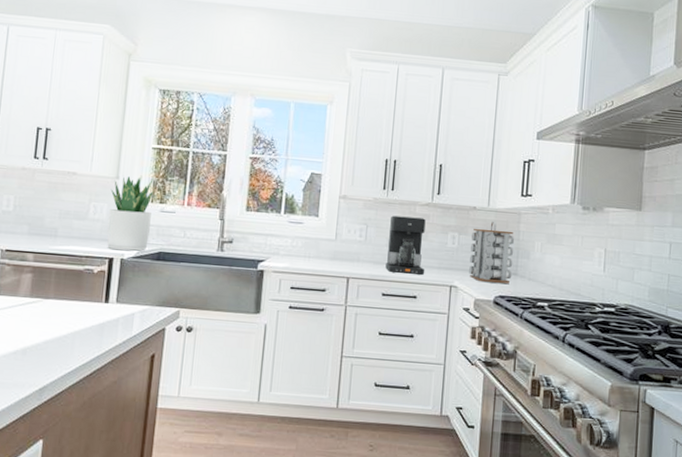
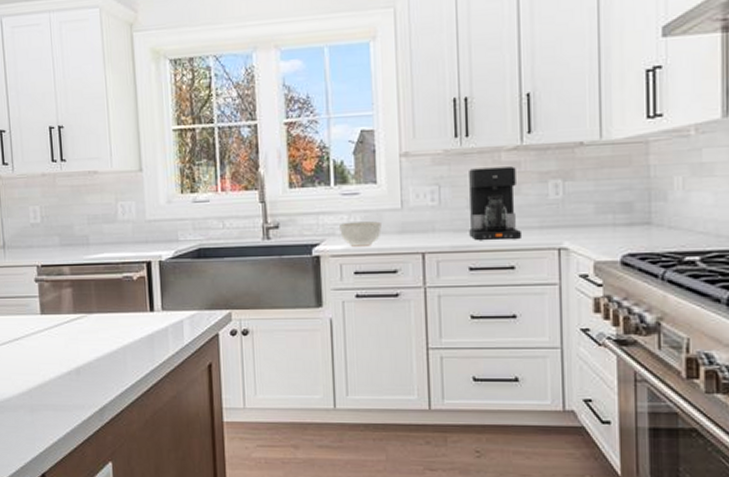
planter: present [107,175,155,251] -> none [136,163,185,252]
bowl: none [283,245,318,268] -> present [340,221,382,248]
spice rack: present [469,221,514,284] -> none [581,156,643,239]

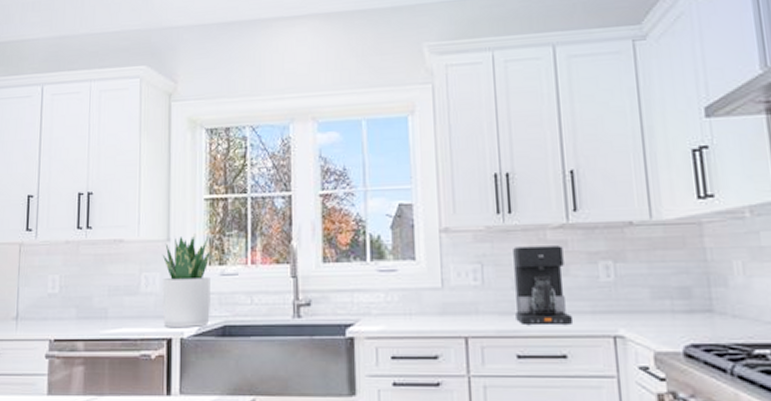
planter: none [136,163,185,252] -> present [162,233,211,328]
bowl: present [340,221,382,248] -> none [376,301,421,330]

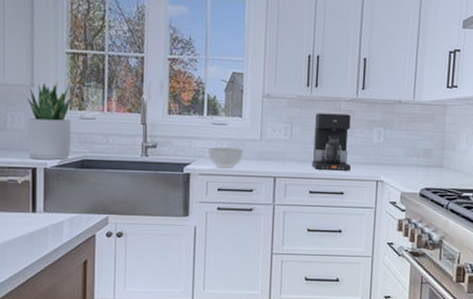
bowl: none [376,301,421,330] -> present [208,147,243,169]

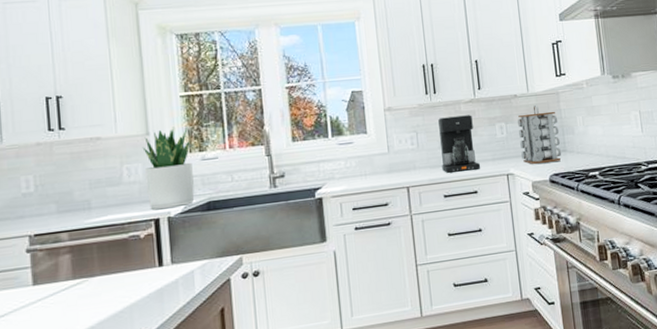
bowl: present [208,147,243,169] -> none [338,164,373,188]
spice rack: none [395,114,440,177] -> present [518,104,561,165]

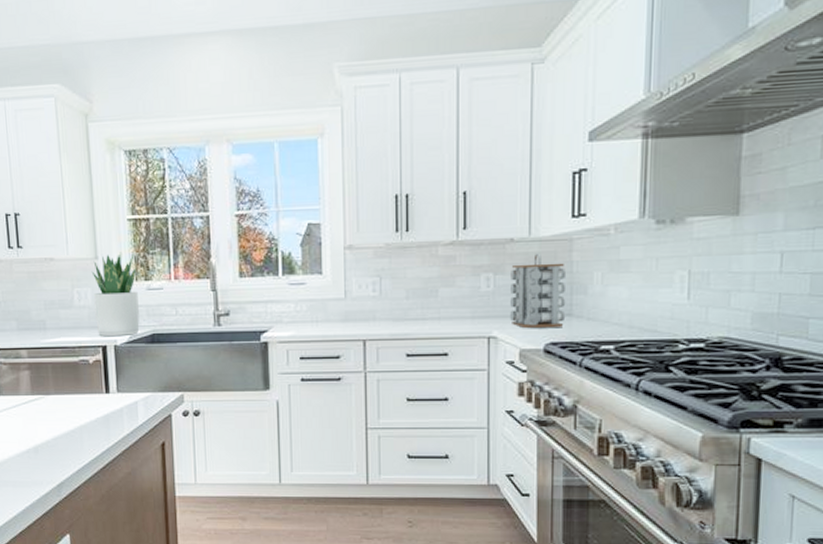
coffee maker: present [438,115,481,174] -> none [407,260,456,330]

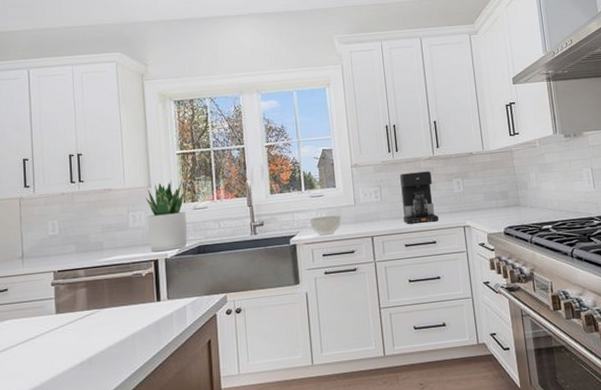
bowl: none [287,310,326,335] -> present [310,215,341,236]
coffee maker: none [407,260,456,330] -> present [400,171,440,225]
spice rack: present [510,253,565,329] -> none [473,162,515,218]

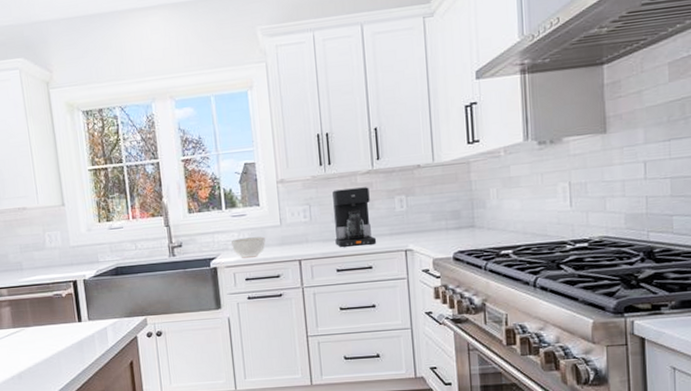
planter: present [145,179,187,252] -> none [59,197,105,273]

